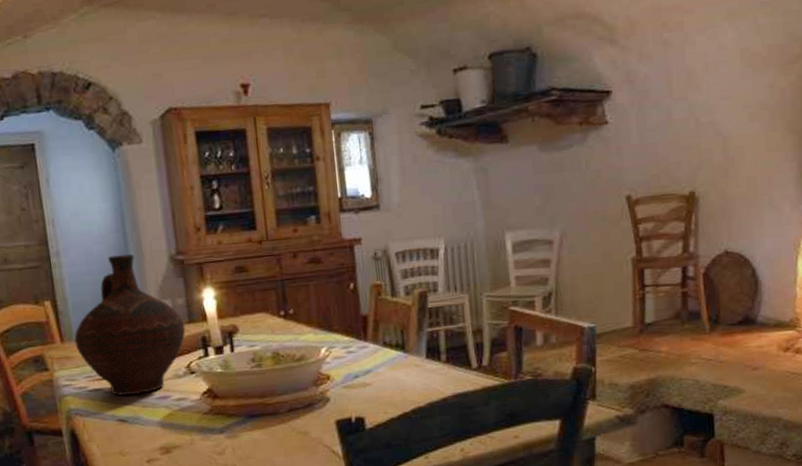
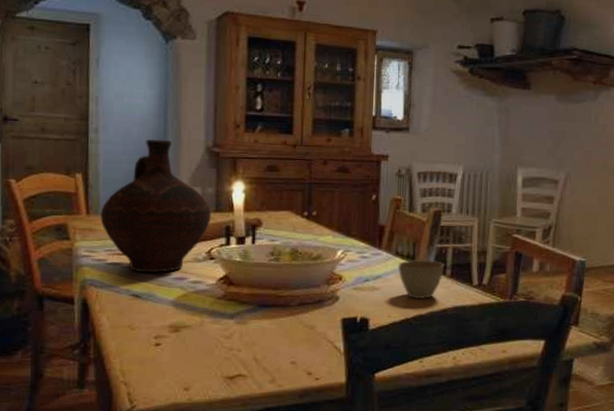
cup: none [387,346,439,390] -> present [398,259,445,299]

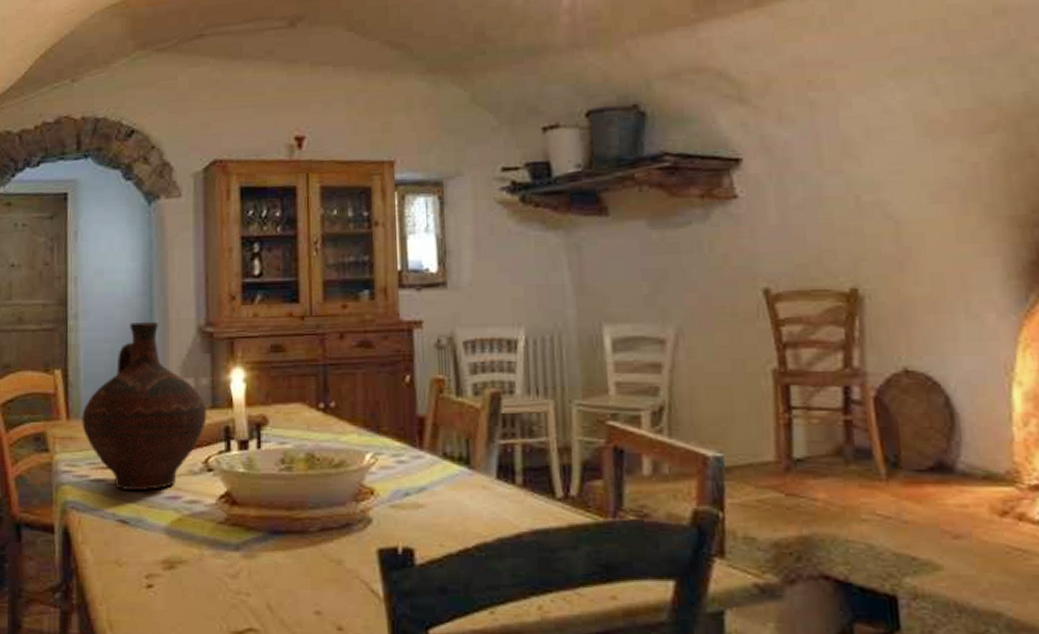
cup: present [398,259,445,299] -> none [447,462,514,519]

